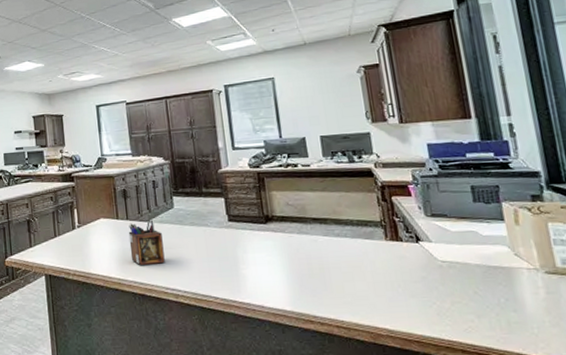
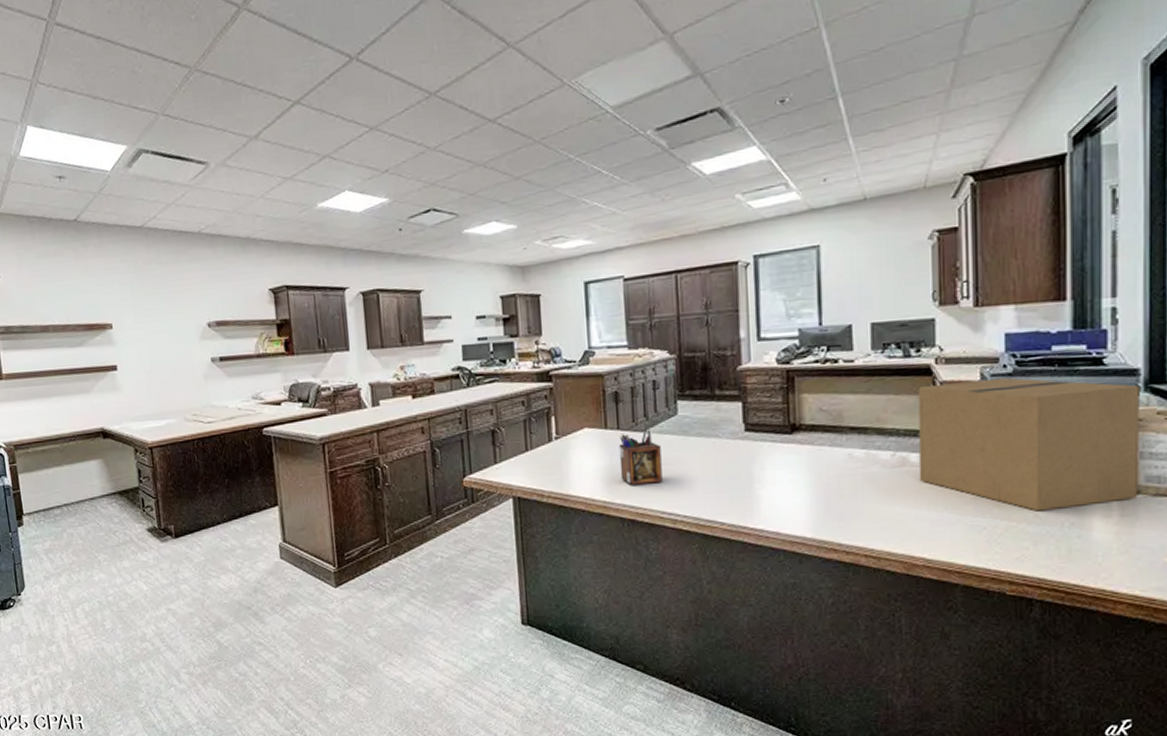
cardboard box: none [364,178,558,289] -> present [918,377,1140,511]

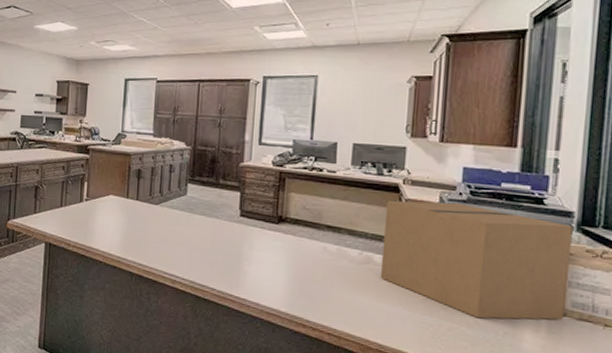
desk organizer: present [618,428,663,486] -> none [134,202,170,249]

